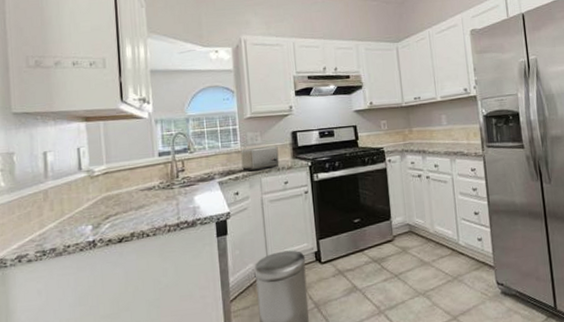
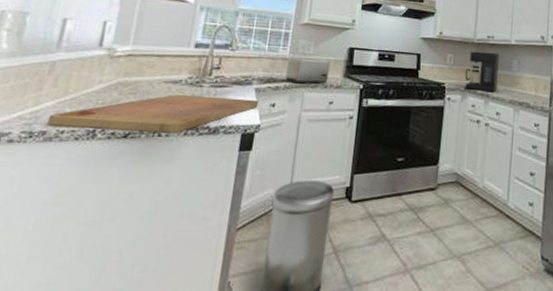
cutting board: none [54,191,225,243] -> present [47,94,259,134]
coffee maker: none [399,111,432,149] -> present [465,51,499,93]

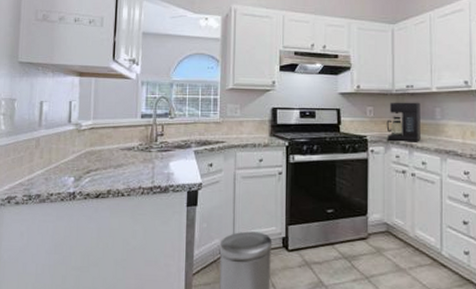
cutting board: present [47,94,259,134] -> none [40,159,199,193]
toaster: present [285,57,331,84] -> none [219,120,256,144]

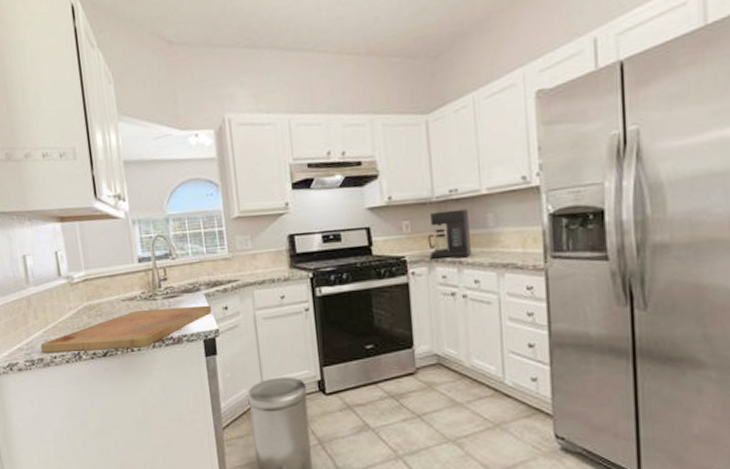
cutting board: none [40,159,199,193] -> present [40,305,212,353]

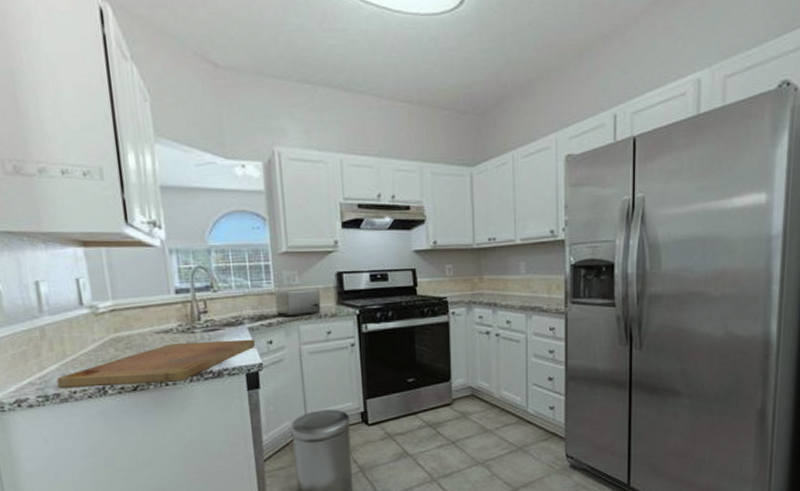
toaster: none [228,252,274,283] -> present [275,289,321,318]
coffee maker: present [427,208,473,259] -> none [467,256,506,301]

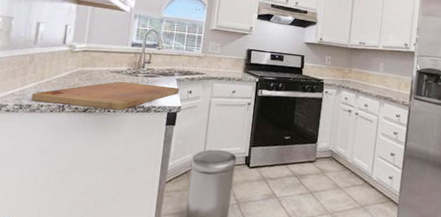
toaster: present [275,289,321,318] -> none [199,55,233,77]

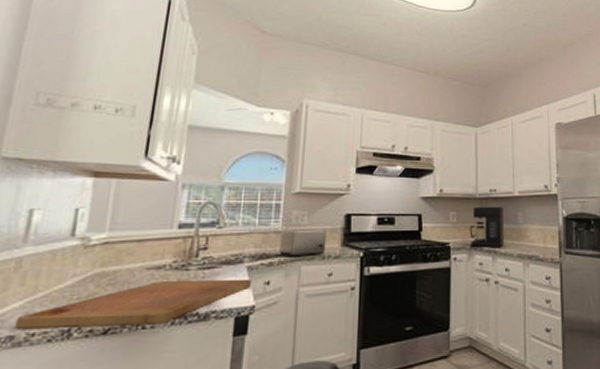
toaster: none [199,55,233,77] -> present [279,229,327,257]
coffee maker: none [340,54,369,89] -> present [469,206,505,248]

